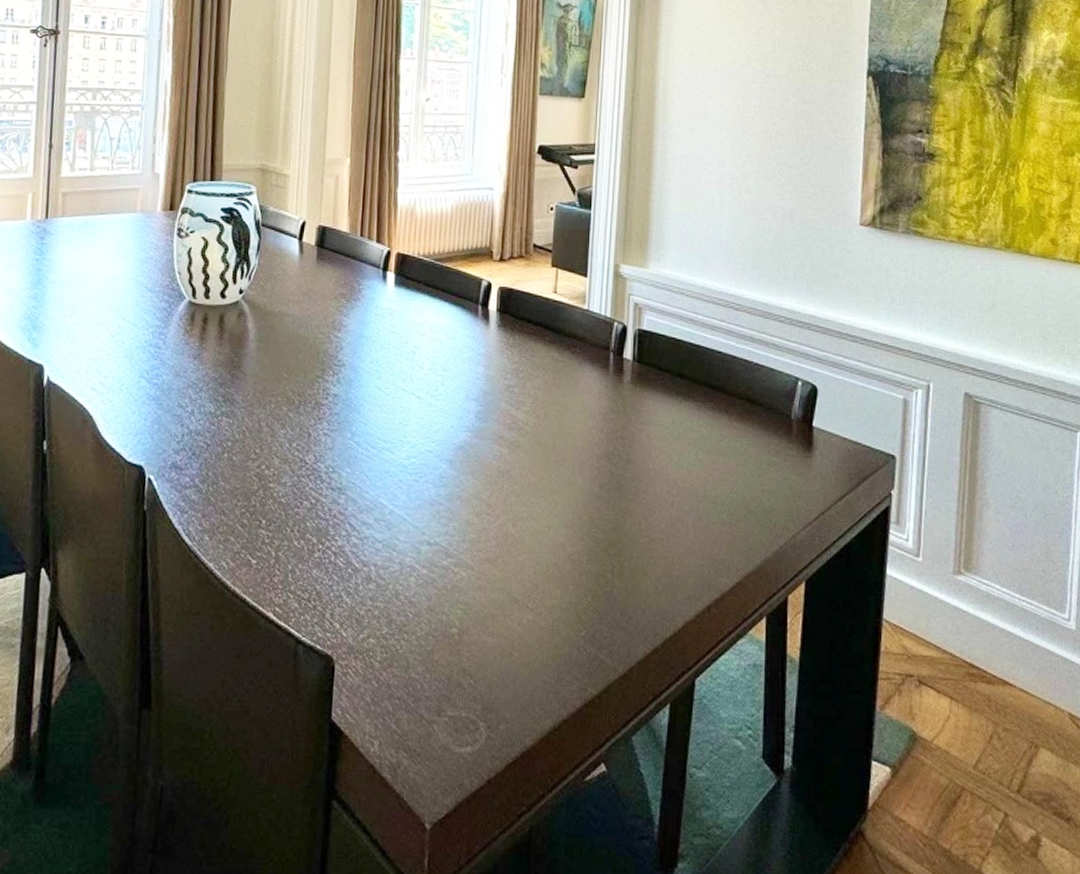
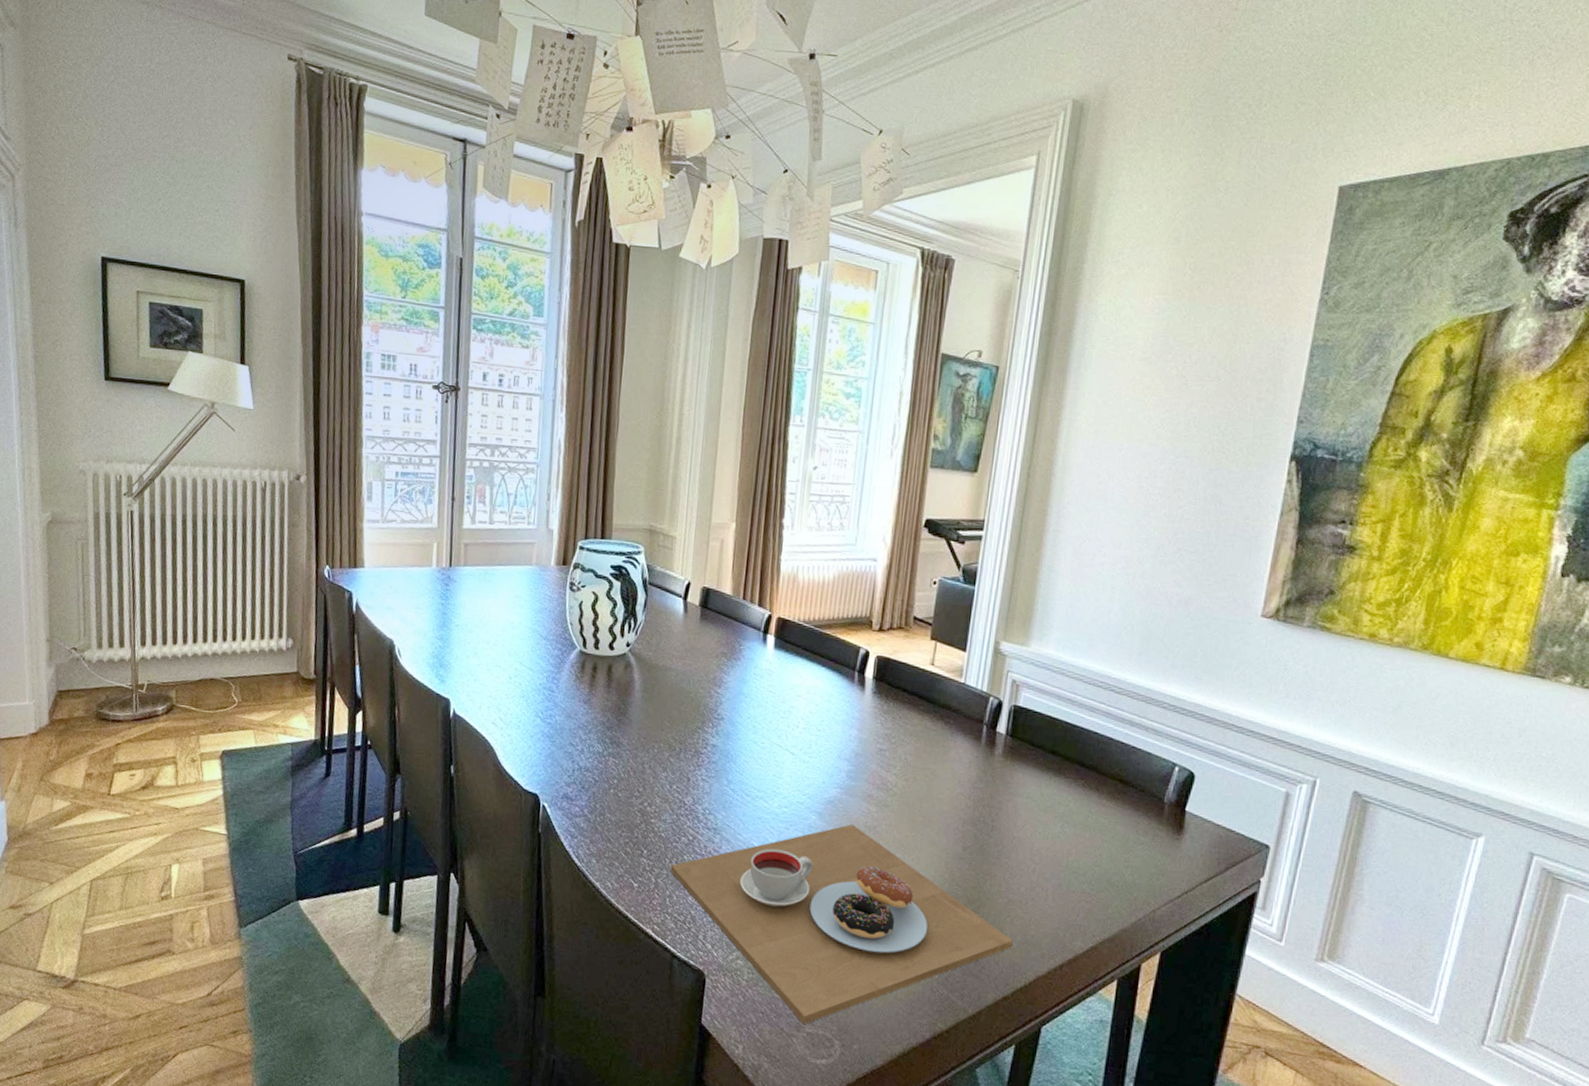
place setting: none [292,469,658,706] -> present [670,823,1013,1024]

